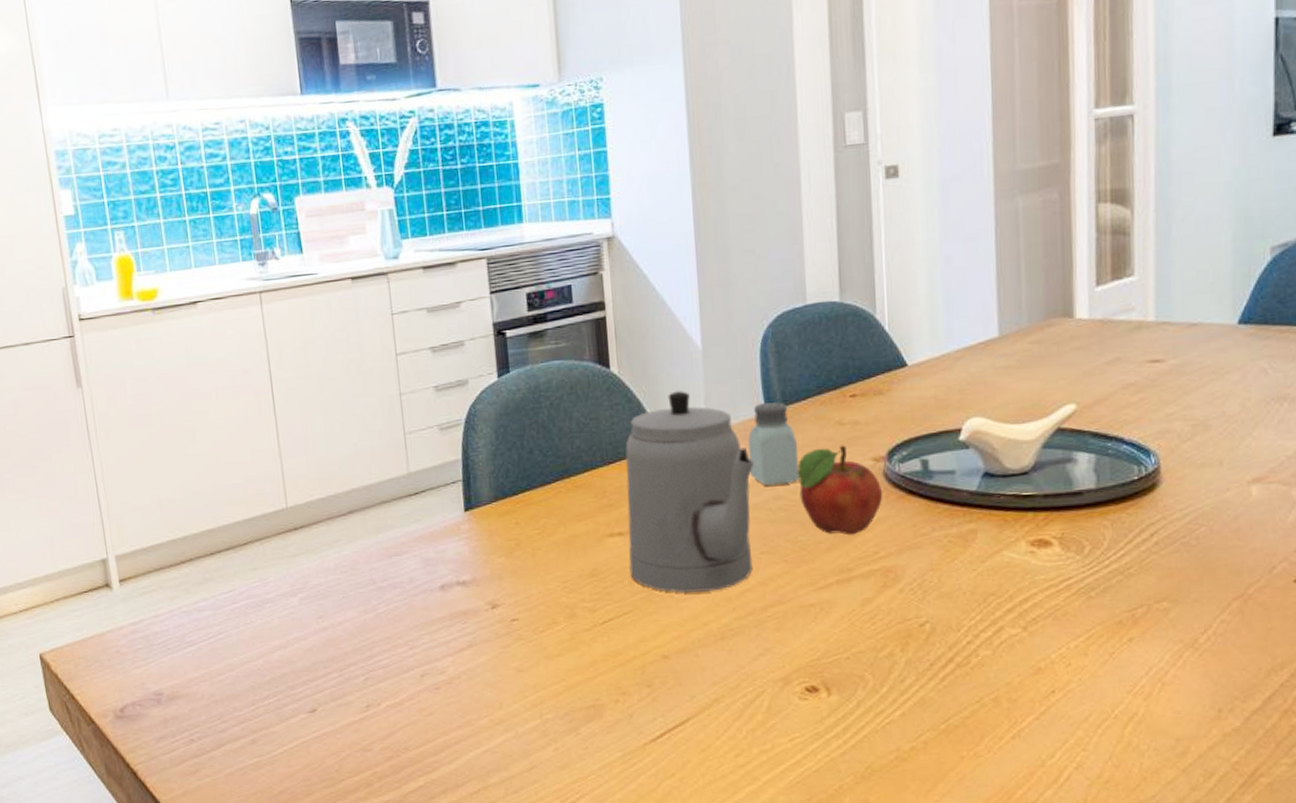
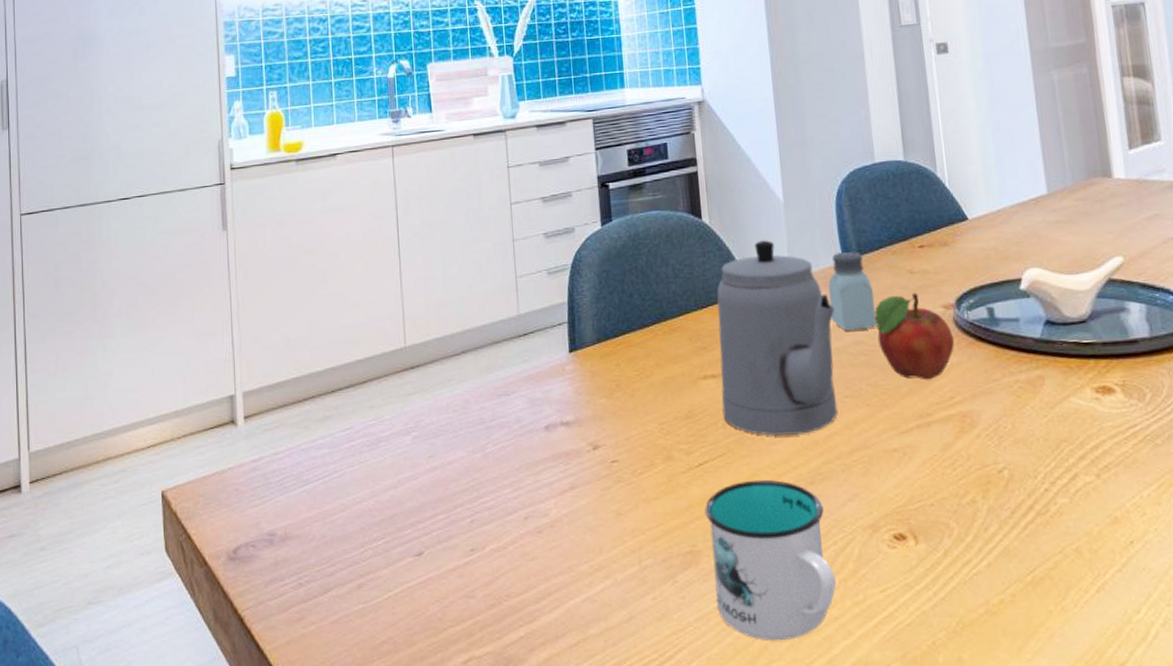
mug: none [609,635,744,787] -> present [704,479,837,640]

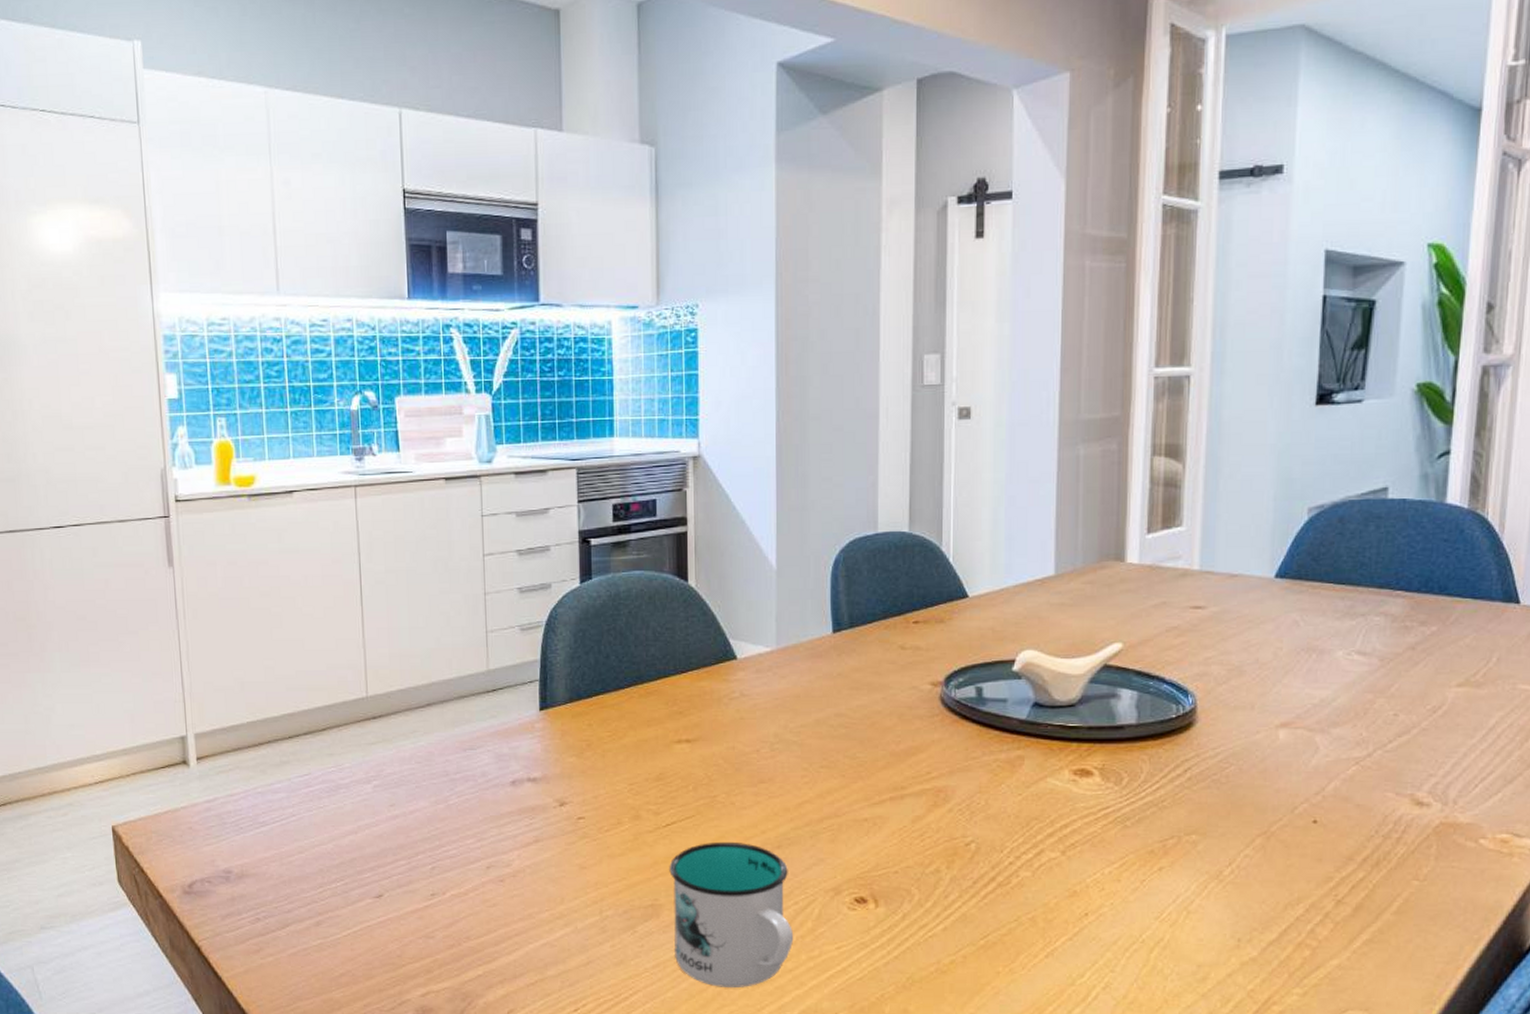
teapot: present [717,240,838,436] -> none [694,607,820,801]
saltshaker: present [828,252,876,331] -> none [814,624,862,703]
fruit: present [874,293,955,380] -> none [859,668,939,755]

